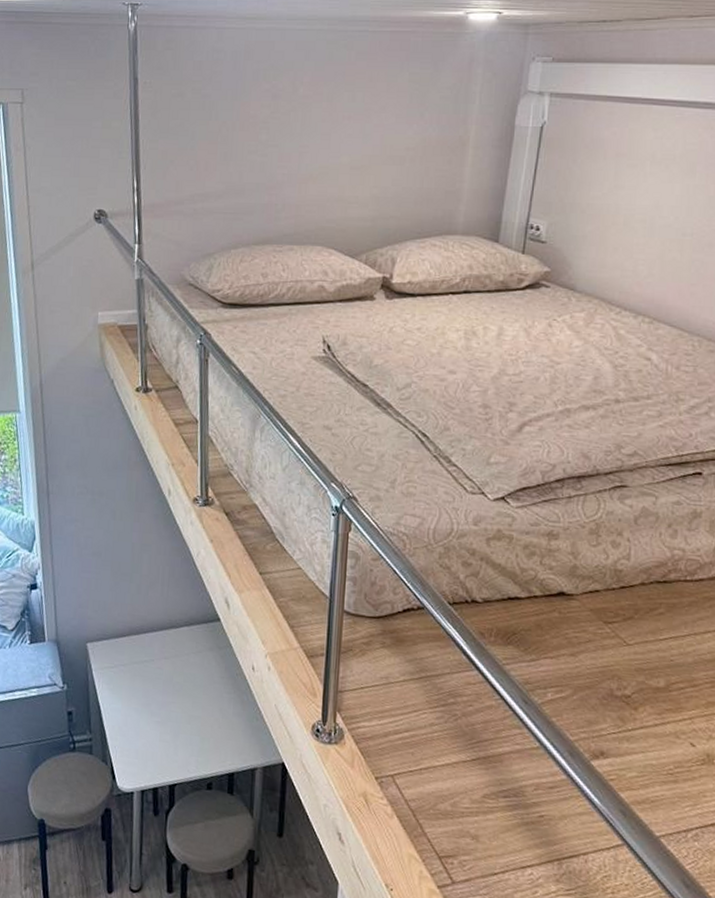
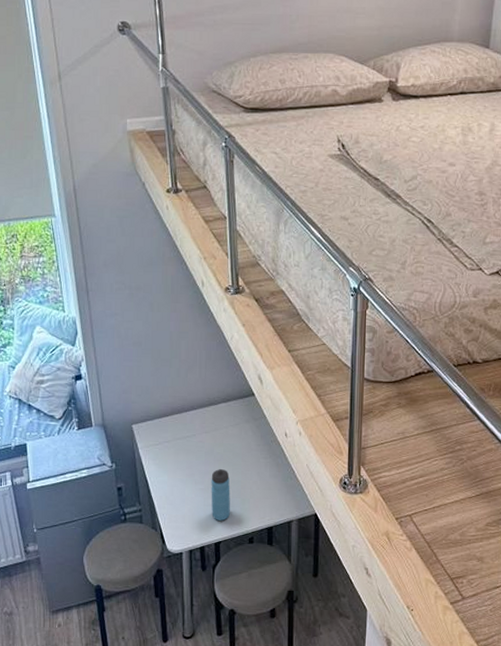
water bottle: none [167,700,189,760] -> present [211,468,230,521]

